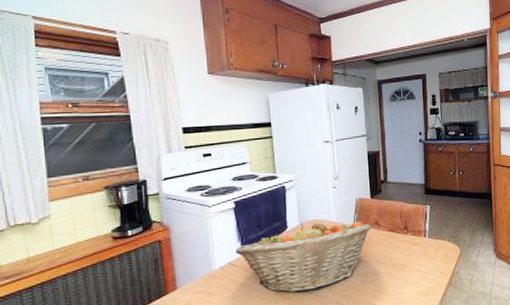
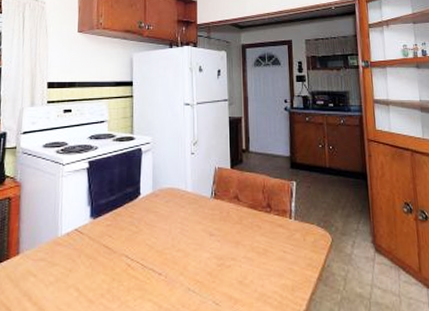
fruit basket: present [236,221,372,293] -> none [84,189,231,272]

